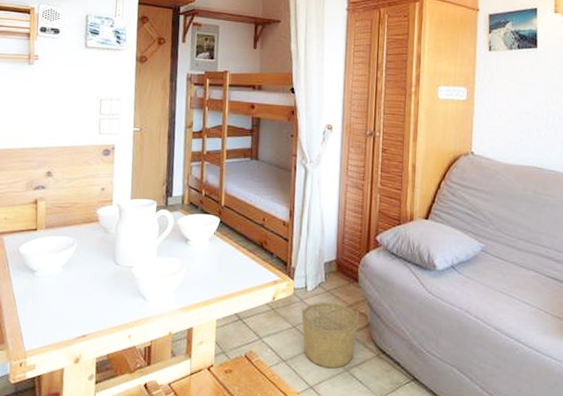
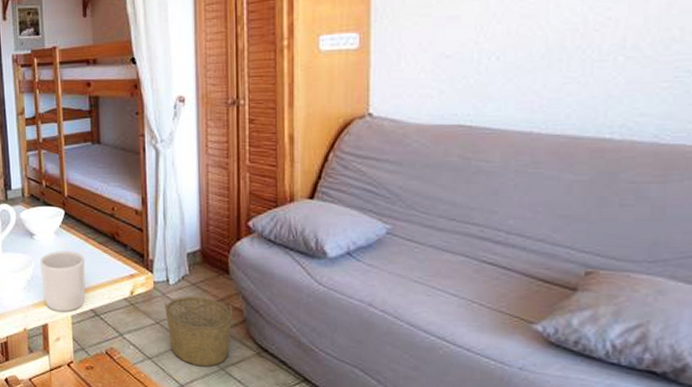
mug: none [191,257,234,316] -> present [39,251,86,312]

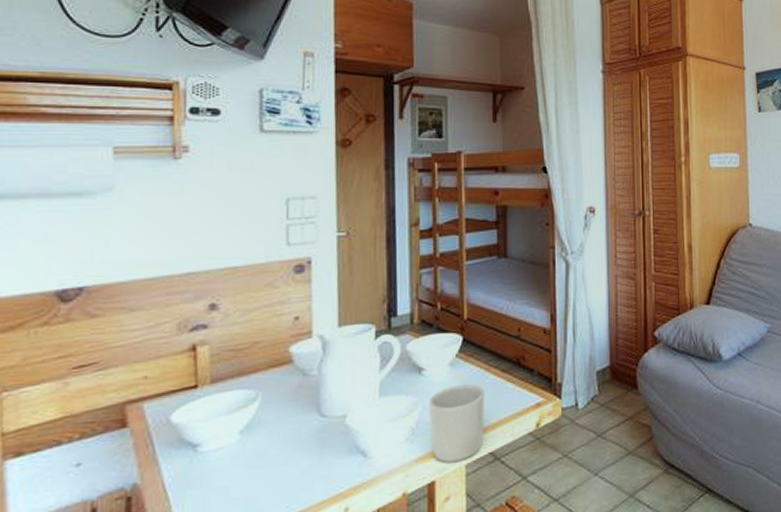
basket: present [164,296,233,367] -> none [573,417,642,499]

